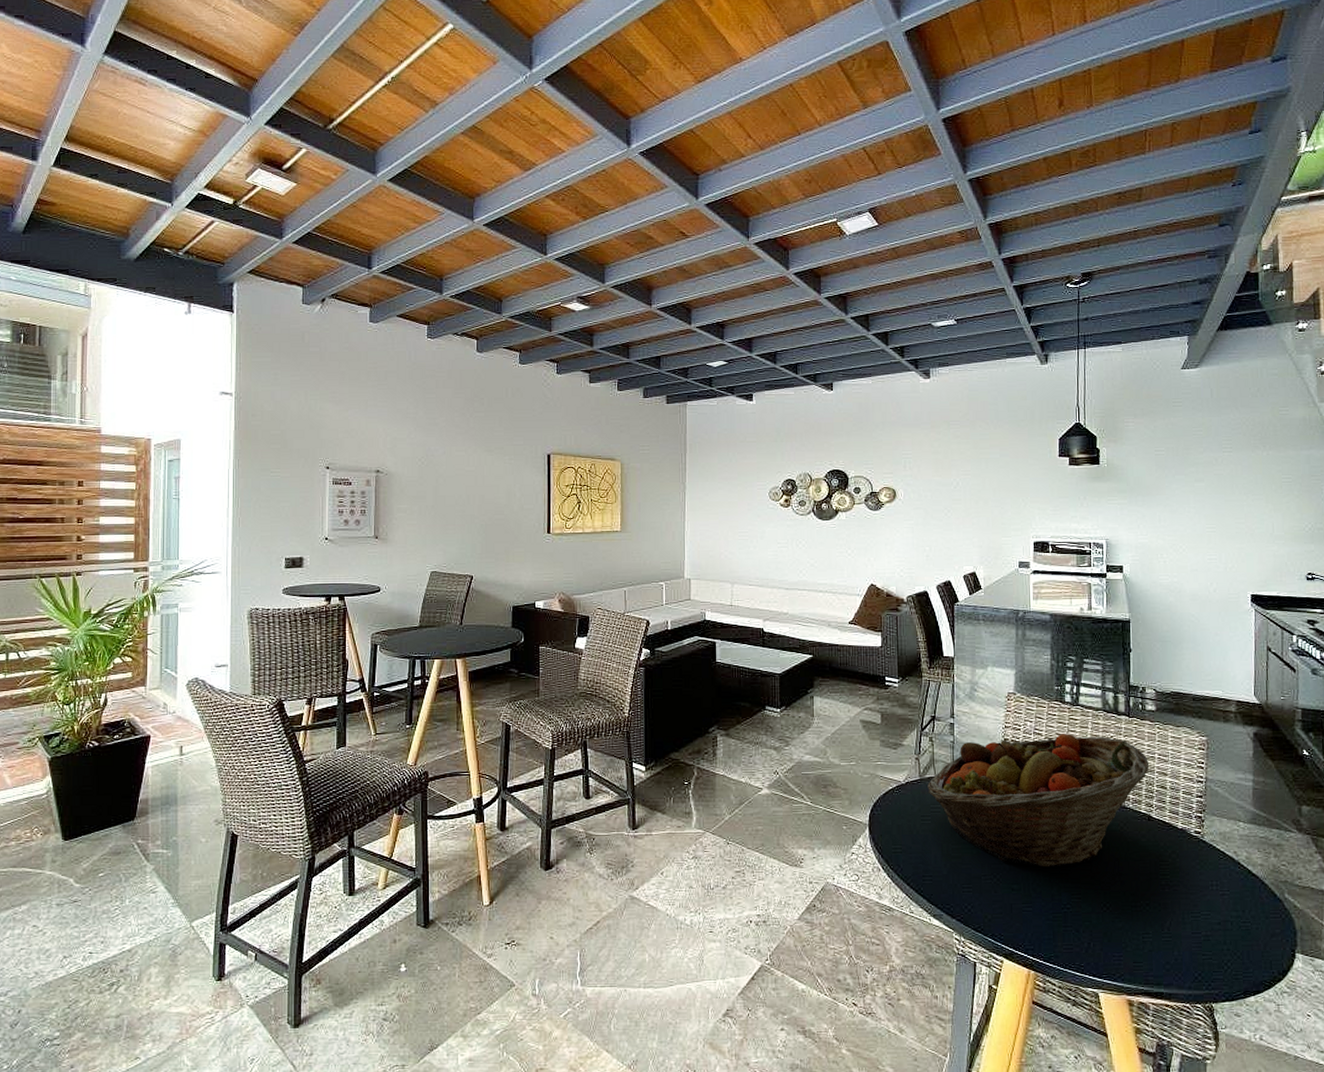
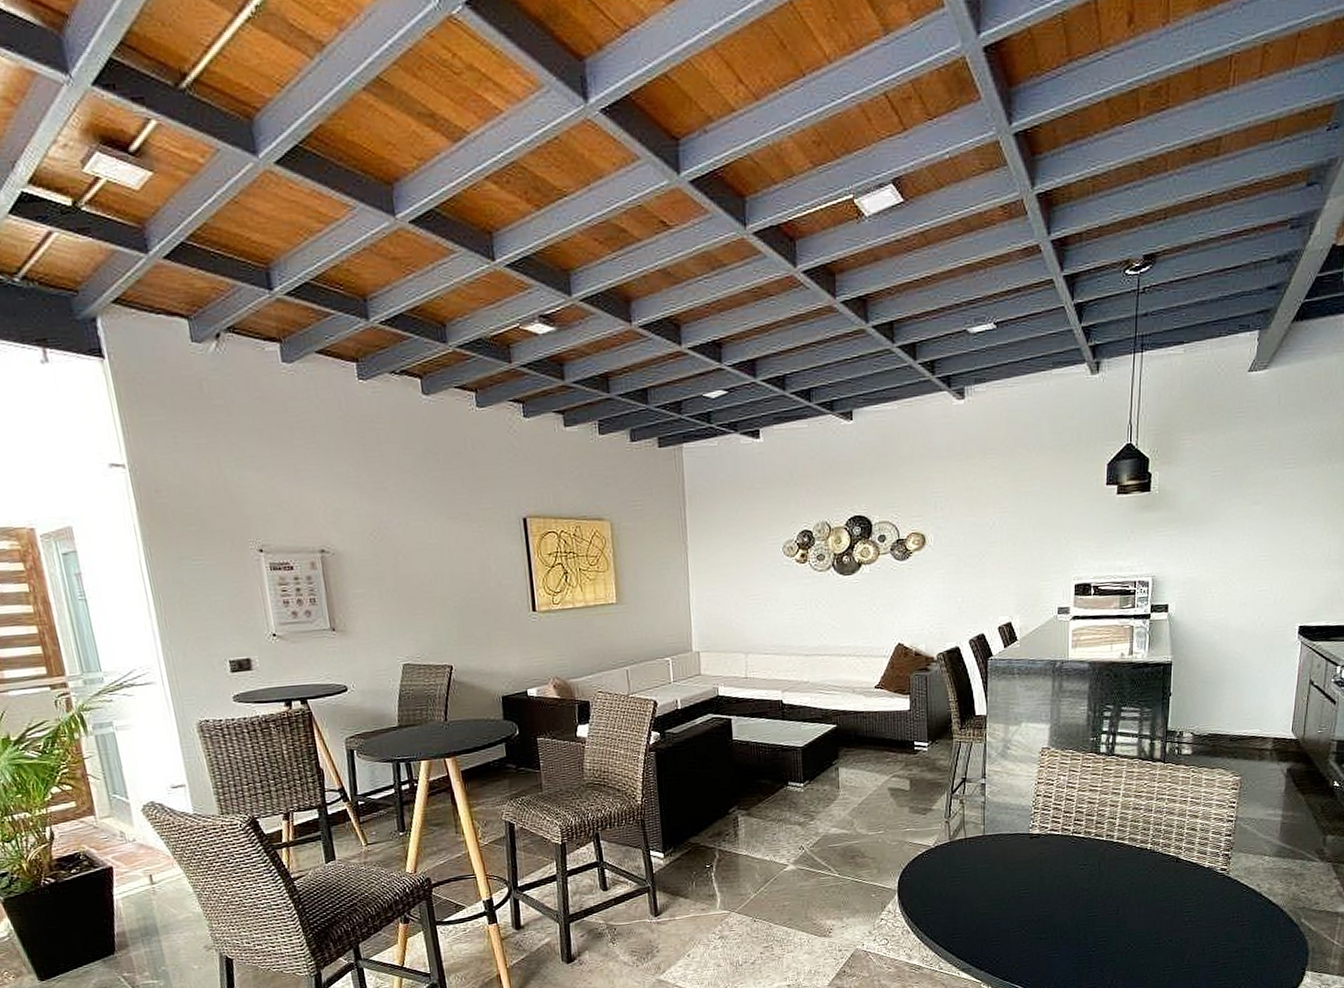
fruit basket: present [927,734,1149,868] -> none [957,784,1181,916]

